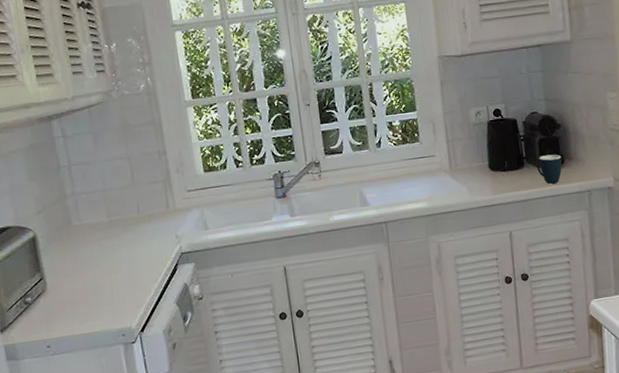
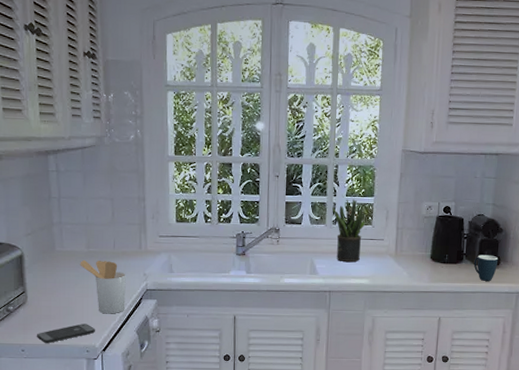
smartphone: none [63,303,129,334] -> present [37,323,95,343]
utensil holder: none [102,227,160,289] -> present [80,260,126,314]
potted plant: none [373,117,413,187] -> present [332,199,366,263]

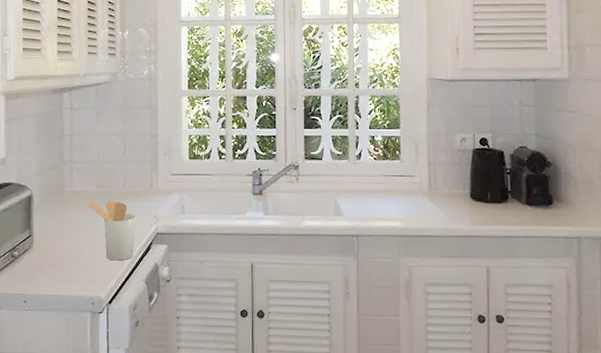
smartphone: present [37,323,95,343] -> none [40,271,101,293]
potted plant: present [332,199,366,263] -> none [355,132,393,202]
mug: present [473,255,499,281] -> none [521,192,551,224]

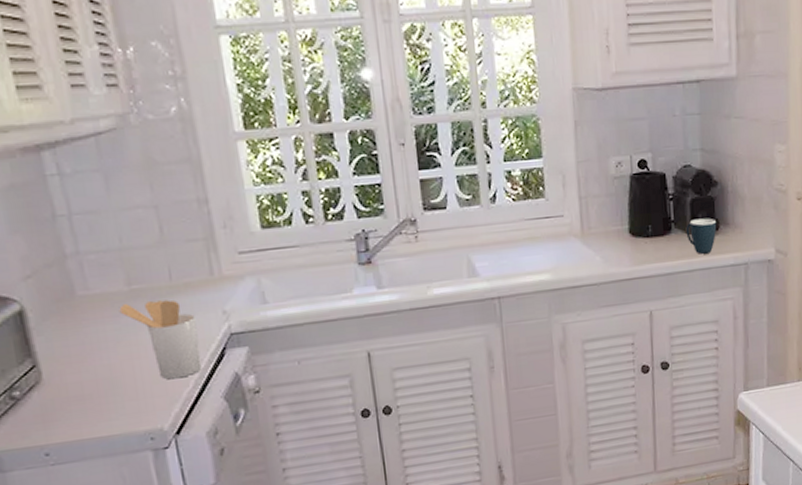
mug: none [521,192,551,224] -> present [686,218,717,254]

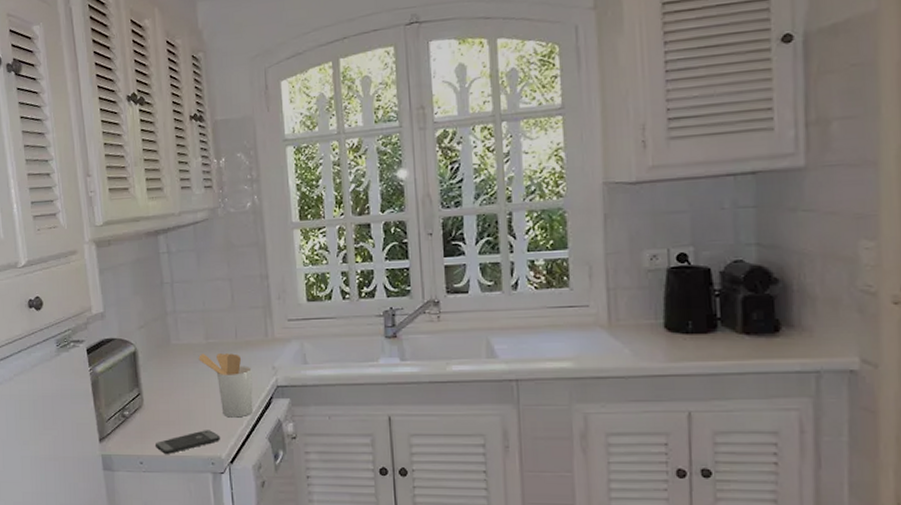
smartphone: none [66,398,160,438] -> present [156,430,220,454]
mug: present [686,218,717,254] -> none [735,318,777,356]

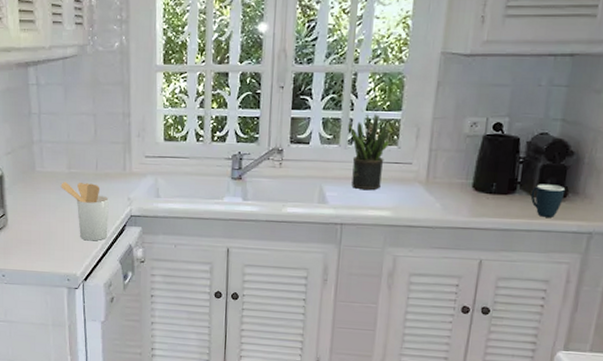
smartphone: present [156,430,220,454] -> none [17,250,76,269]
potted plant: none [509,254,560,340] -> present [348,114,390,191]
mug: none [735,318,777,356] -> present [530,184,566,217]

